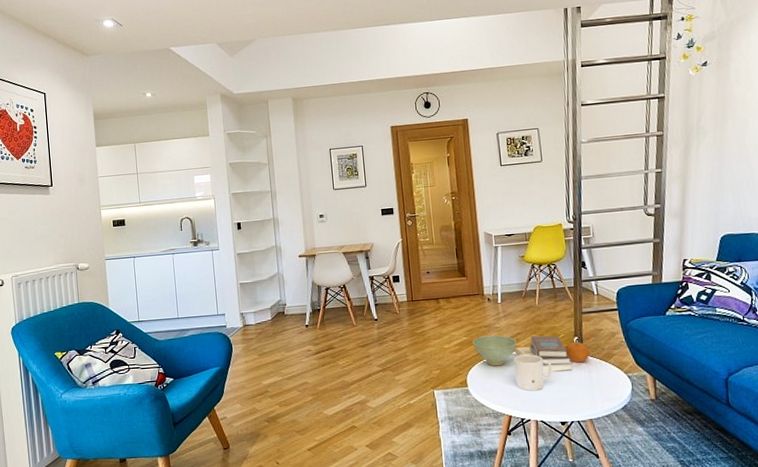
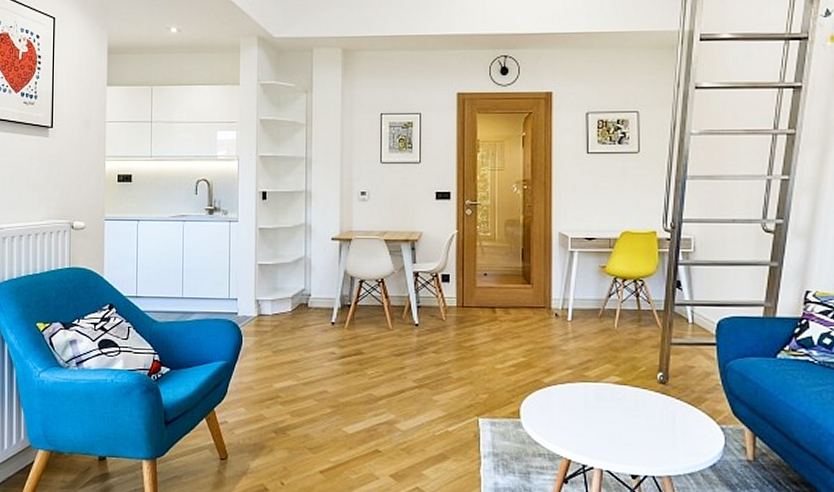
bowl: present [472,335,517,366] -> none [532,359,586,398]
books: present [514,335,573,374] -> none [582,366,653,415]
mug: present [514,353,553,391] -> none [580,386,627,433]
fruit: present [565,341,590,363] -> none [645,378,676,405]

